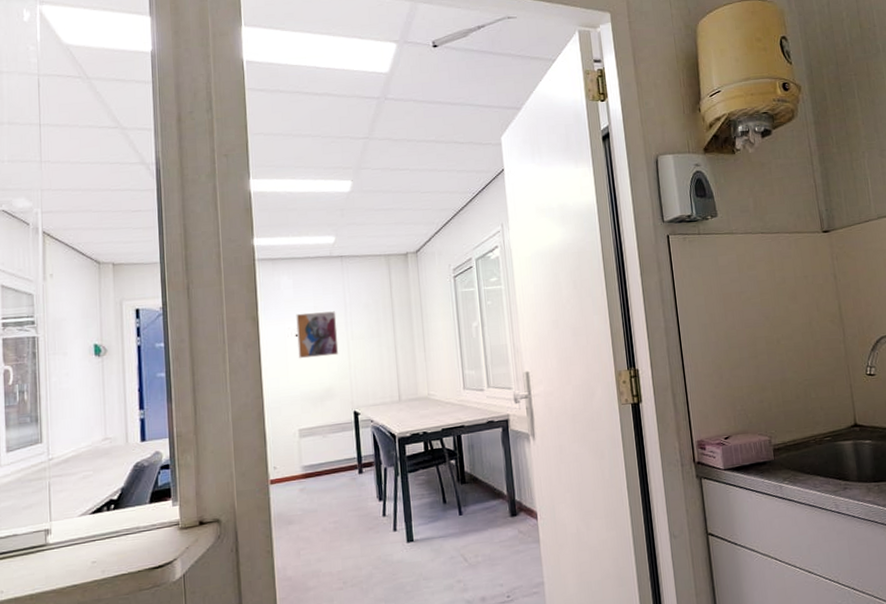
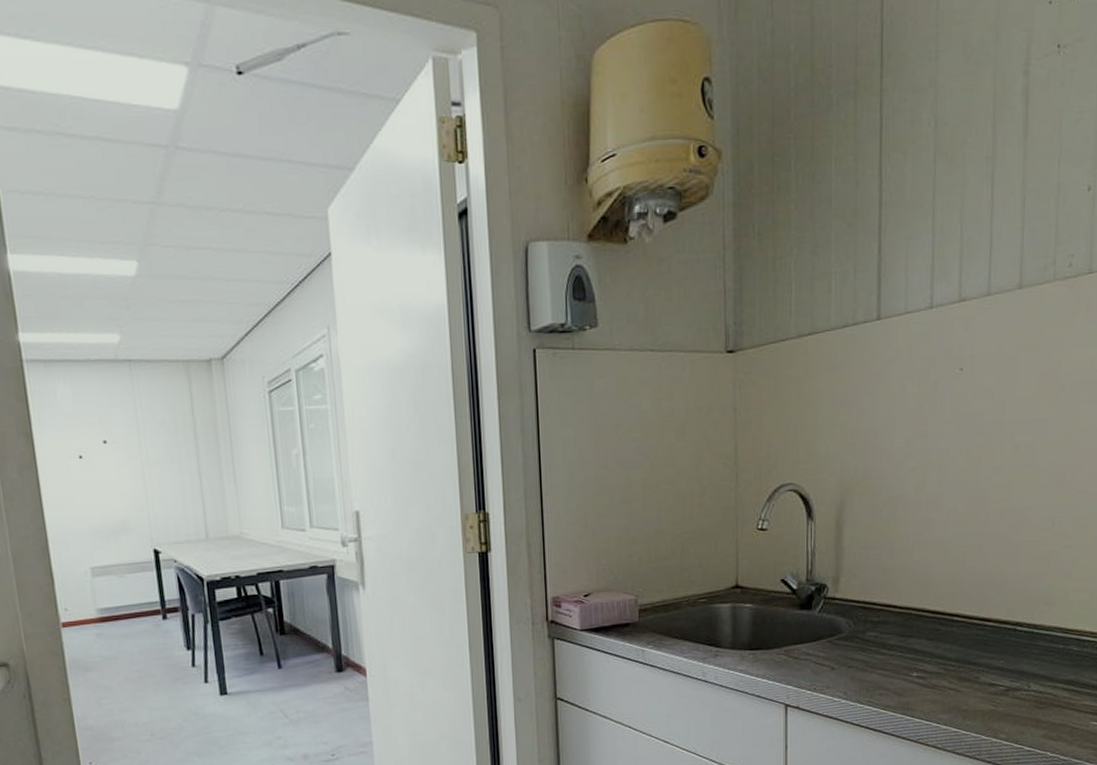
wall art: present [296,311,339,359] -> none [78,429,133,486]

